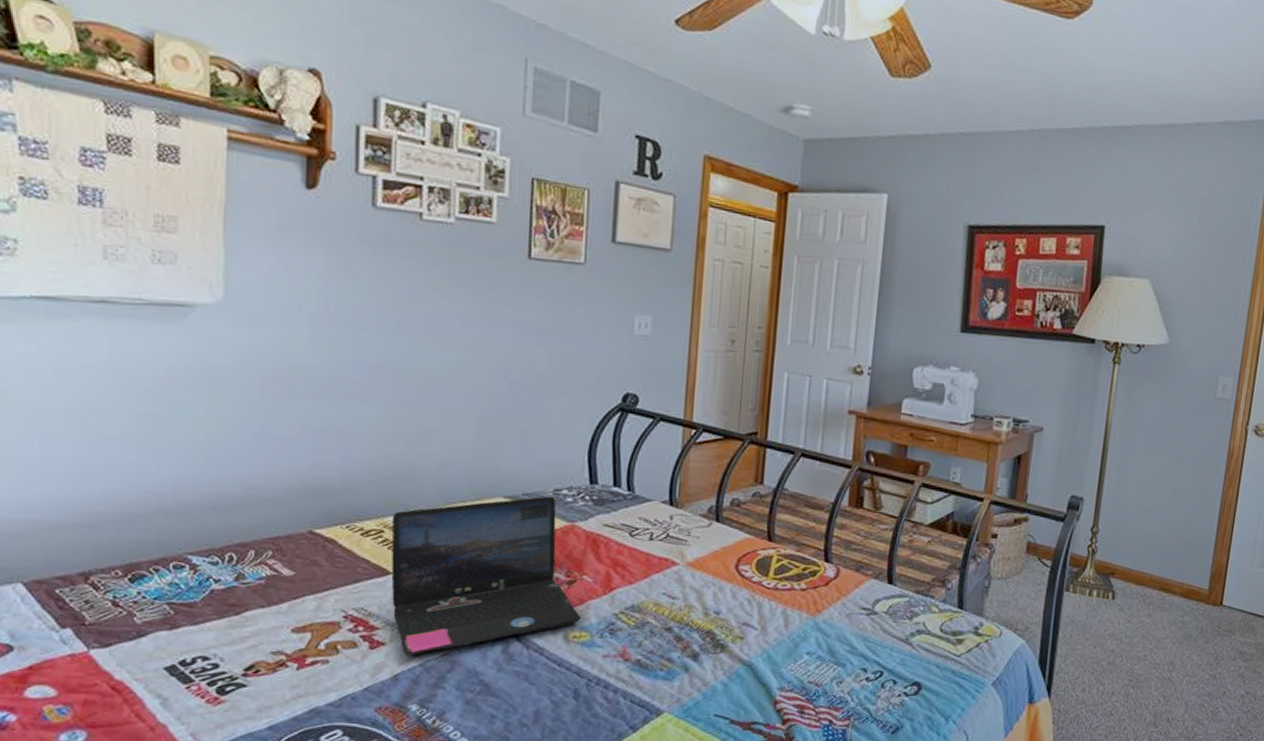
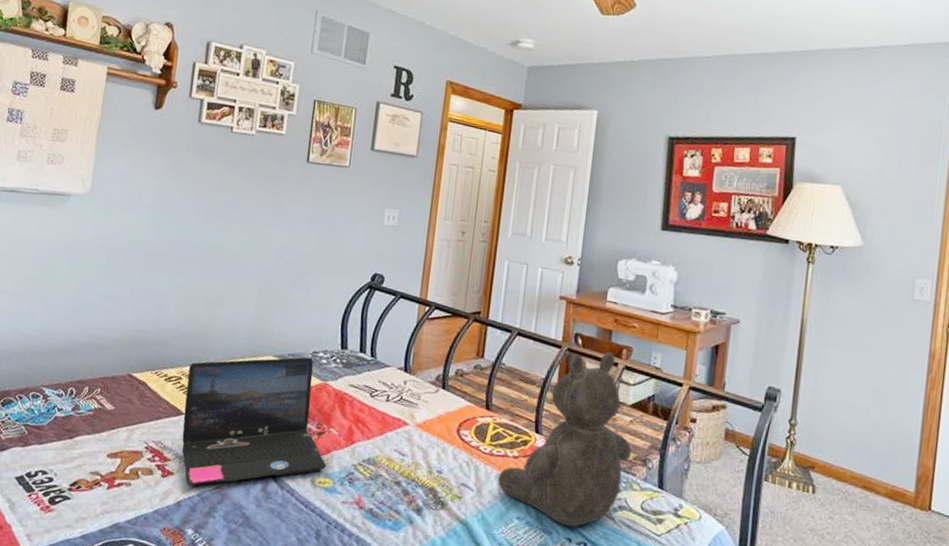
teddy bear: none [784,469,930,657] -> present [498,352,631,528]

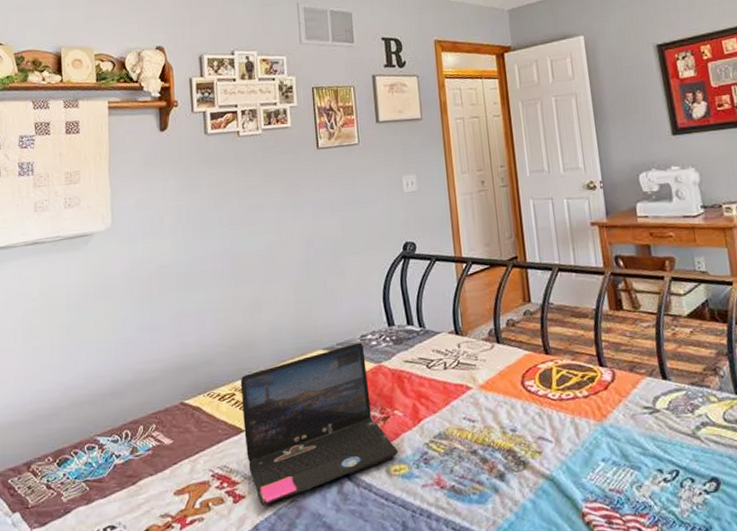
teddy bear: present [498,352,631,528] -> none [573,267,700,457]

